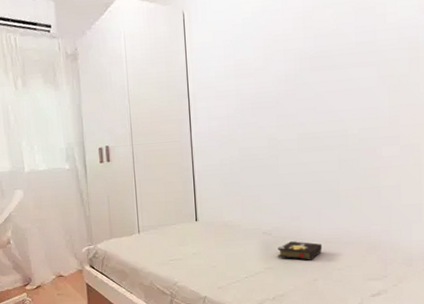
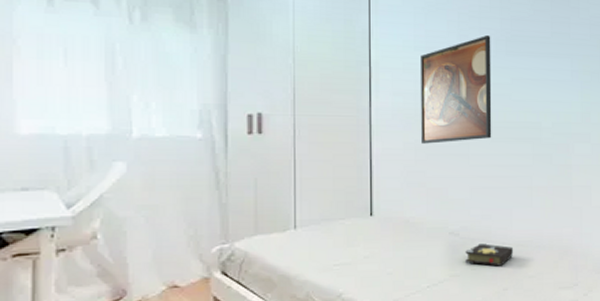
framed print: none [231,55,299,159] -> present [420,34,492,144]

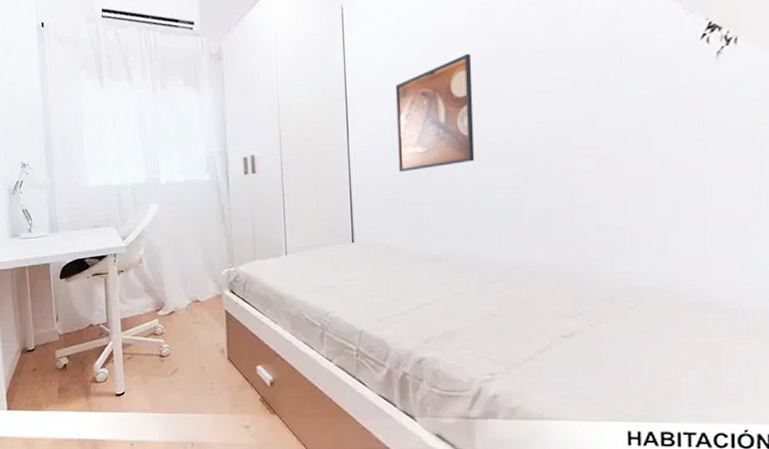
hardback book: present [465,243,514,266] -> none [448,269,503,292]

